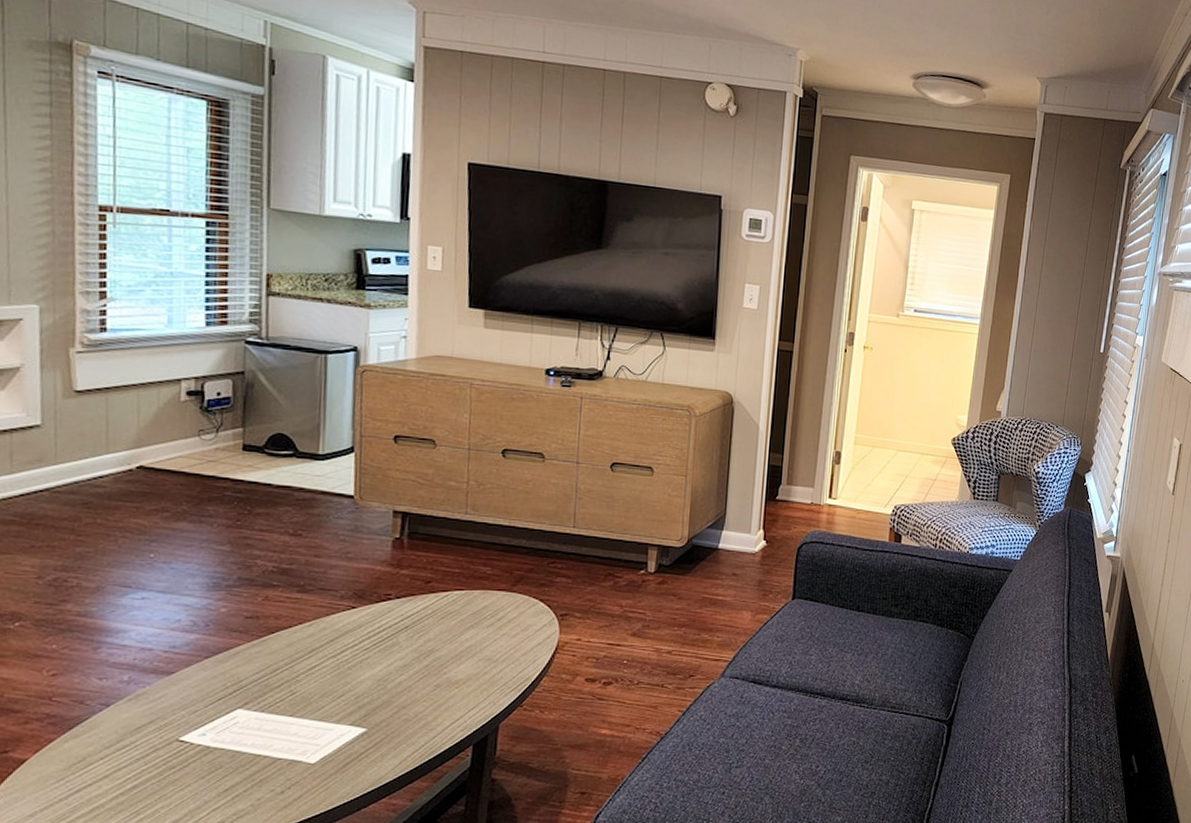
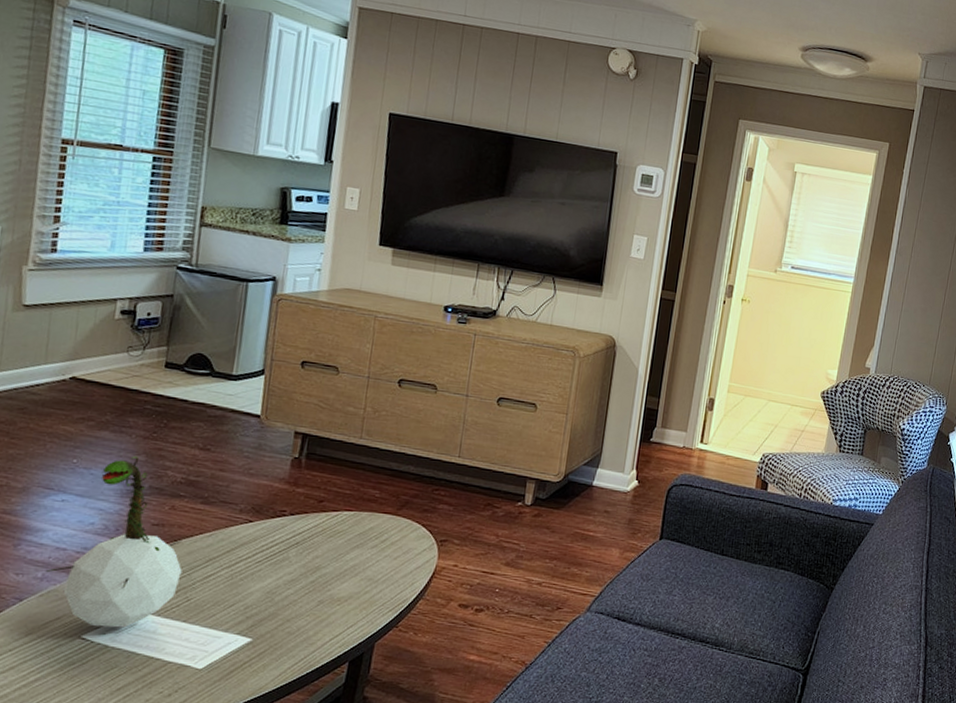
plant: none [131,546,283,728] -> present [45,455,182,628]

